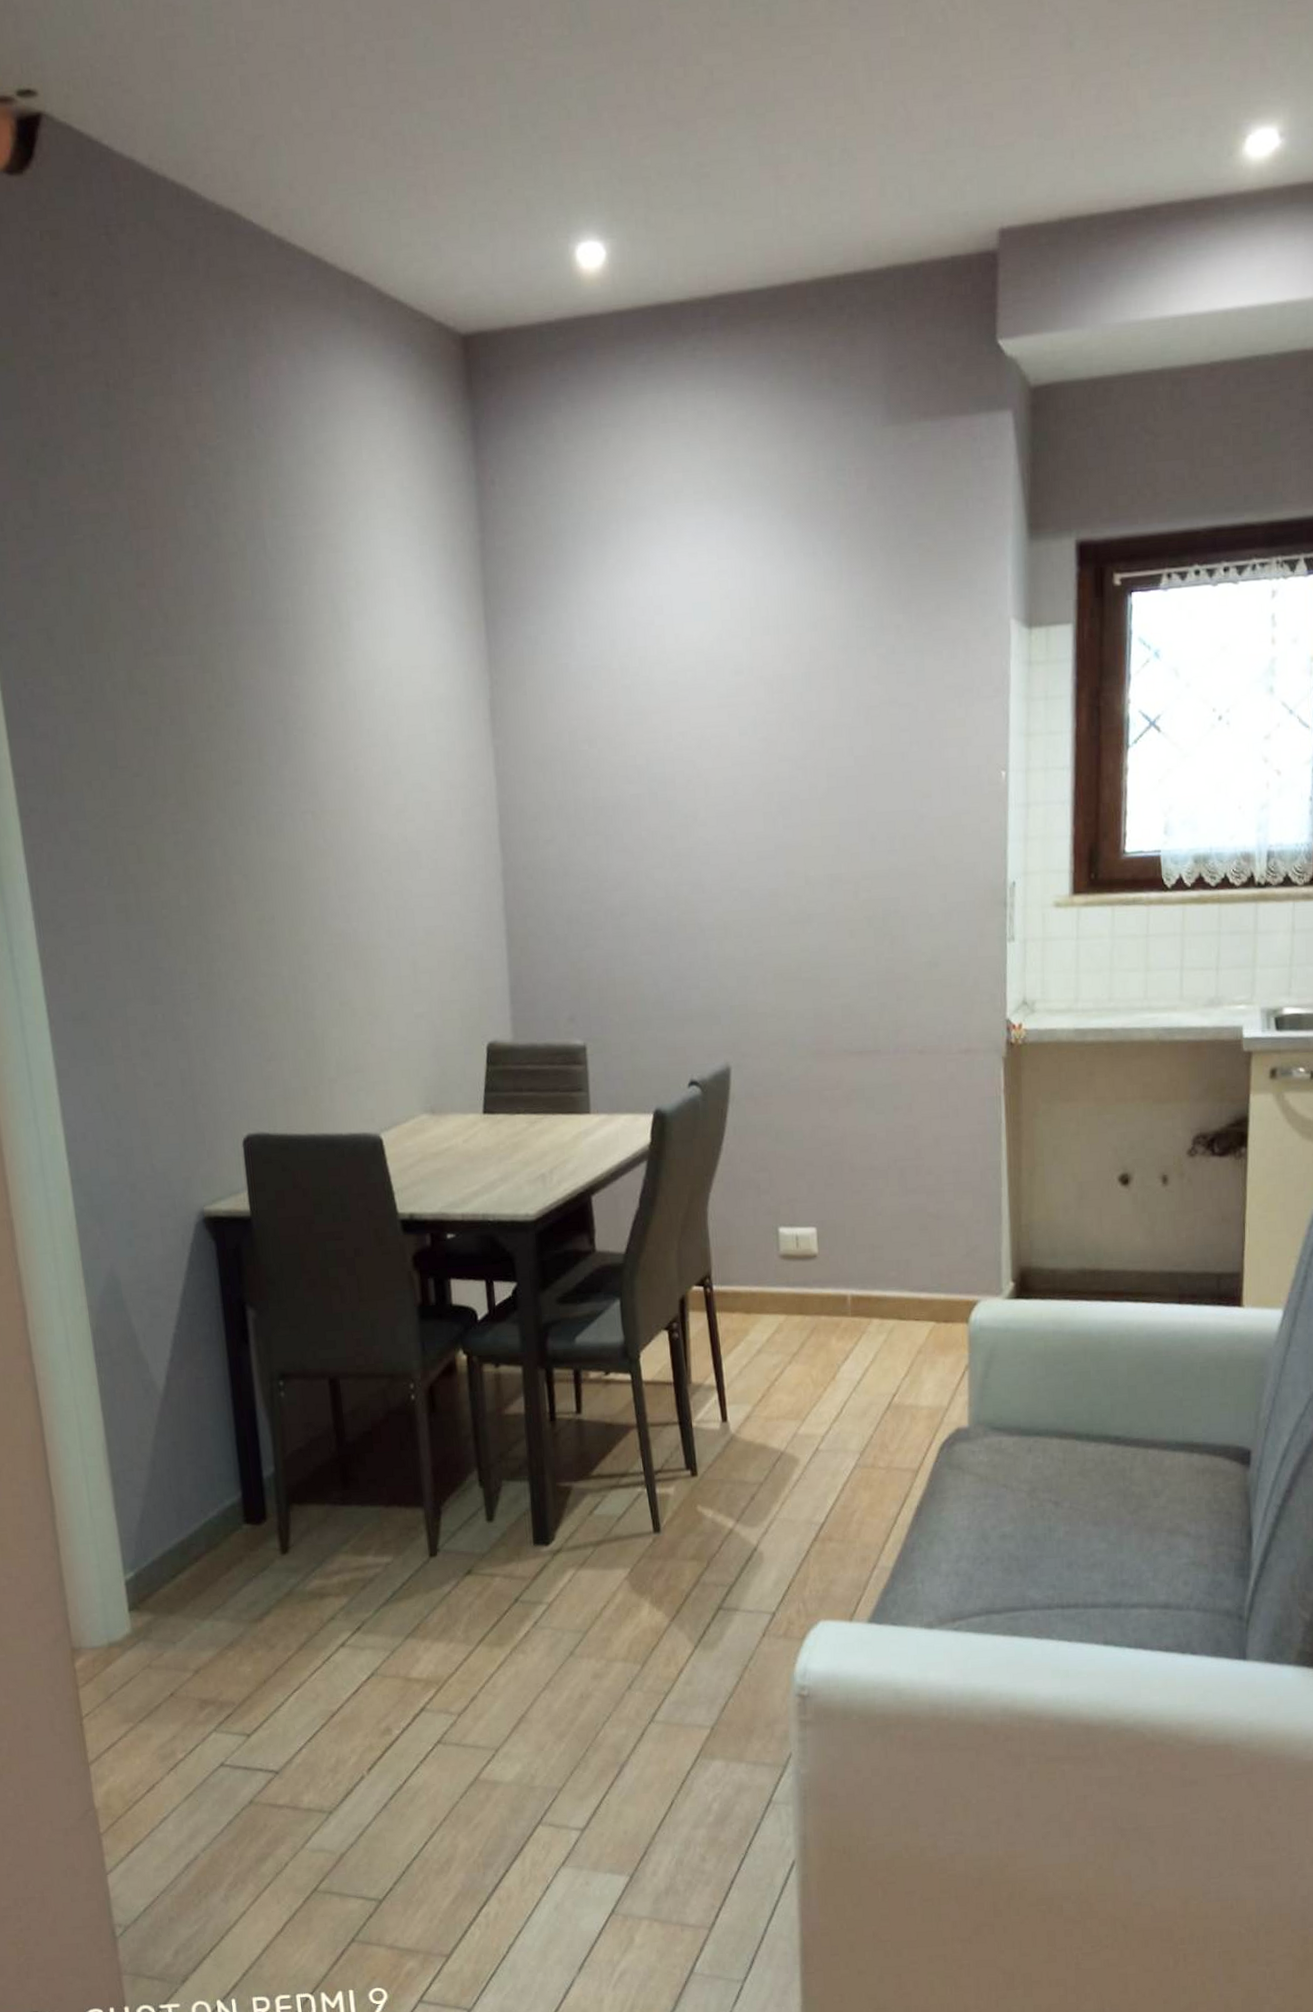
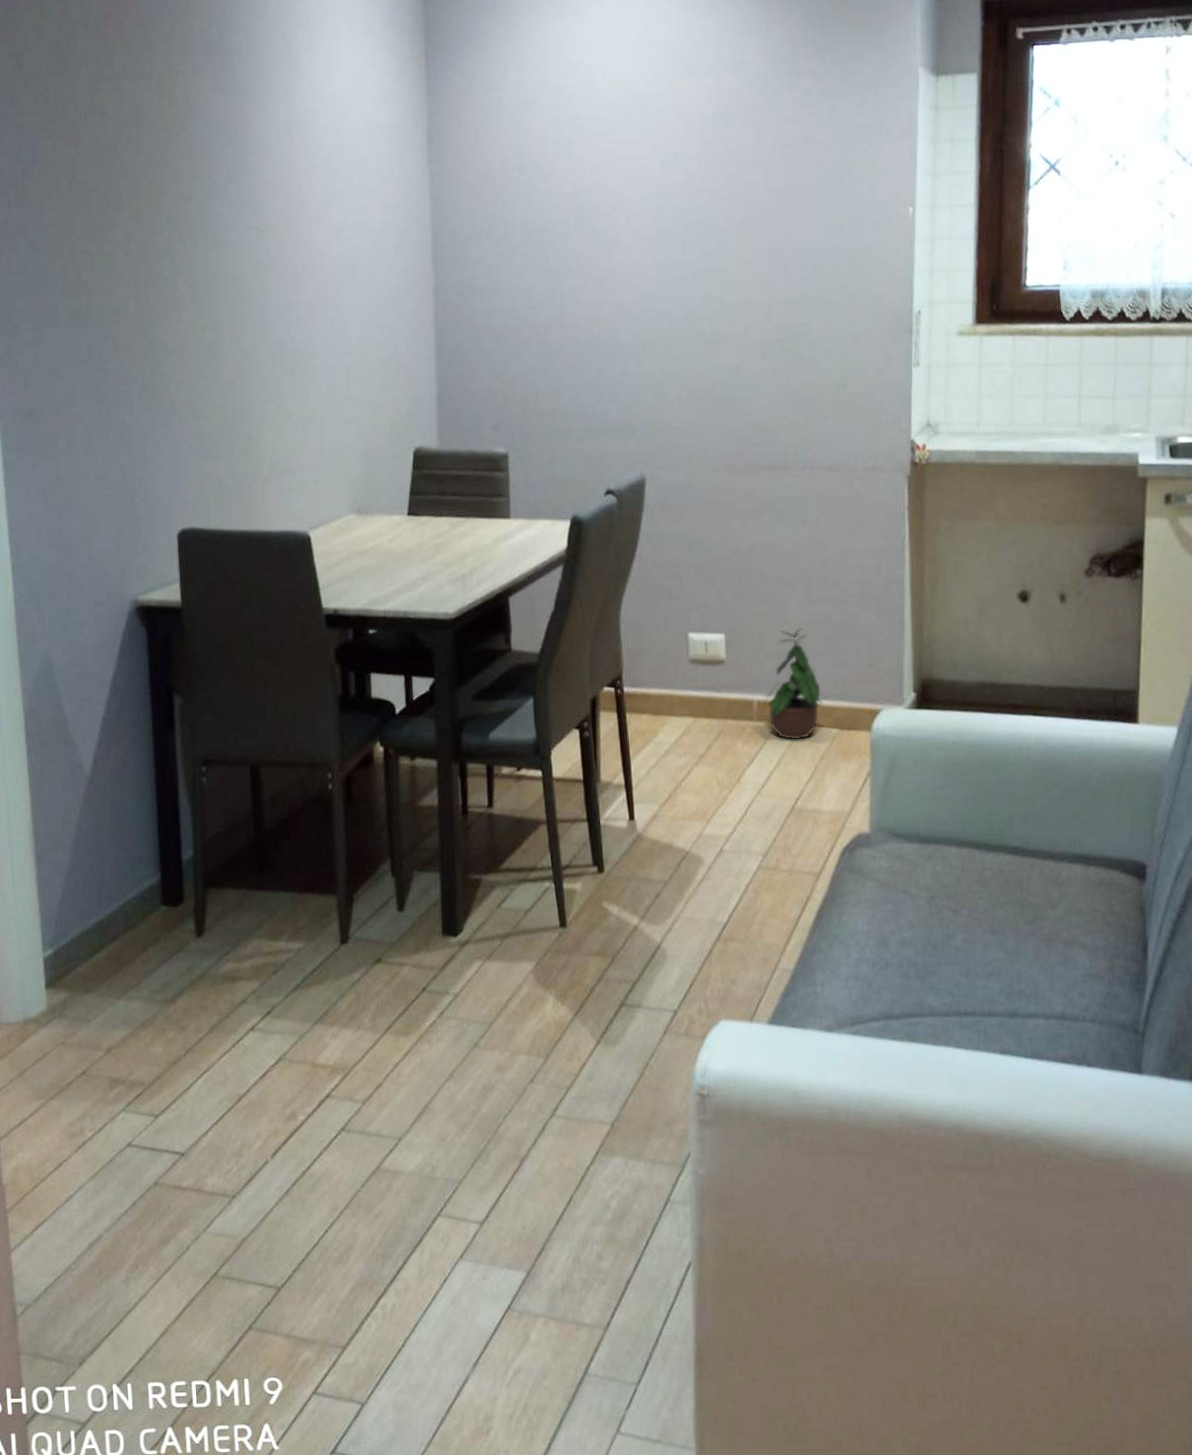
potted plant: none [858,1219,918,1335] -> present [764,628,822,740]

